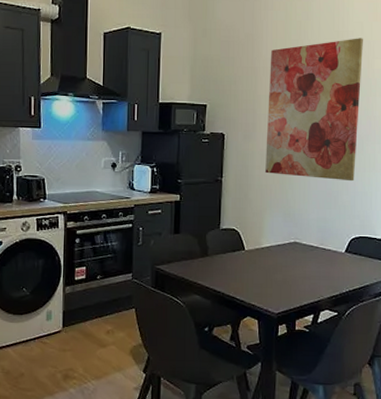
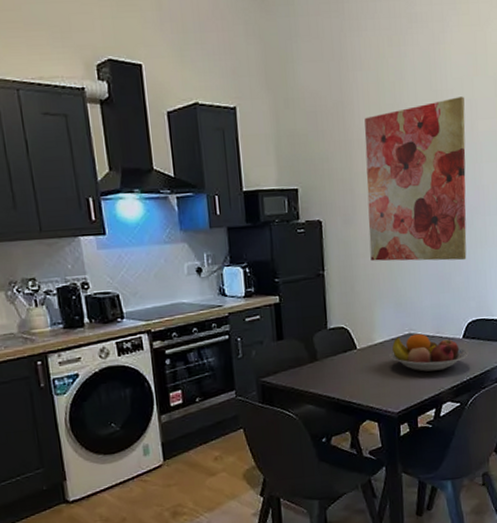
fruit bowl: none [274,243,349,279] -> present [389,333,469,372]

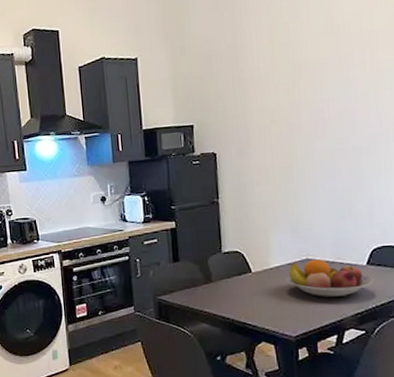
wall art: present [364,96,467,261] -> none [258,29,369,189]

